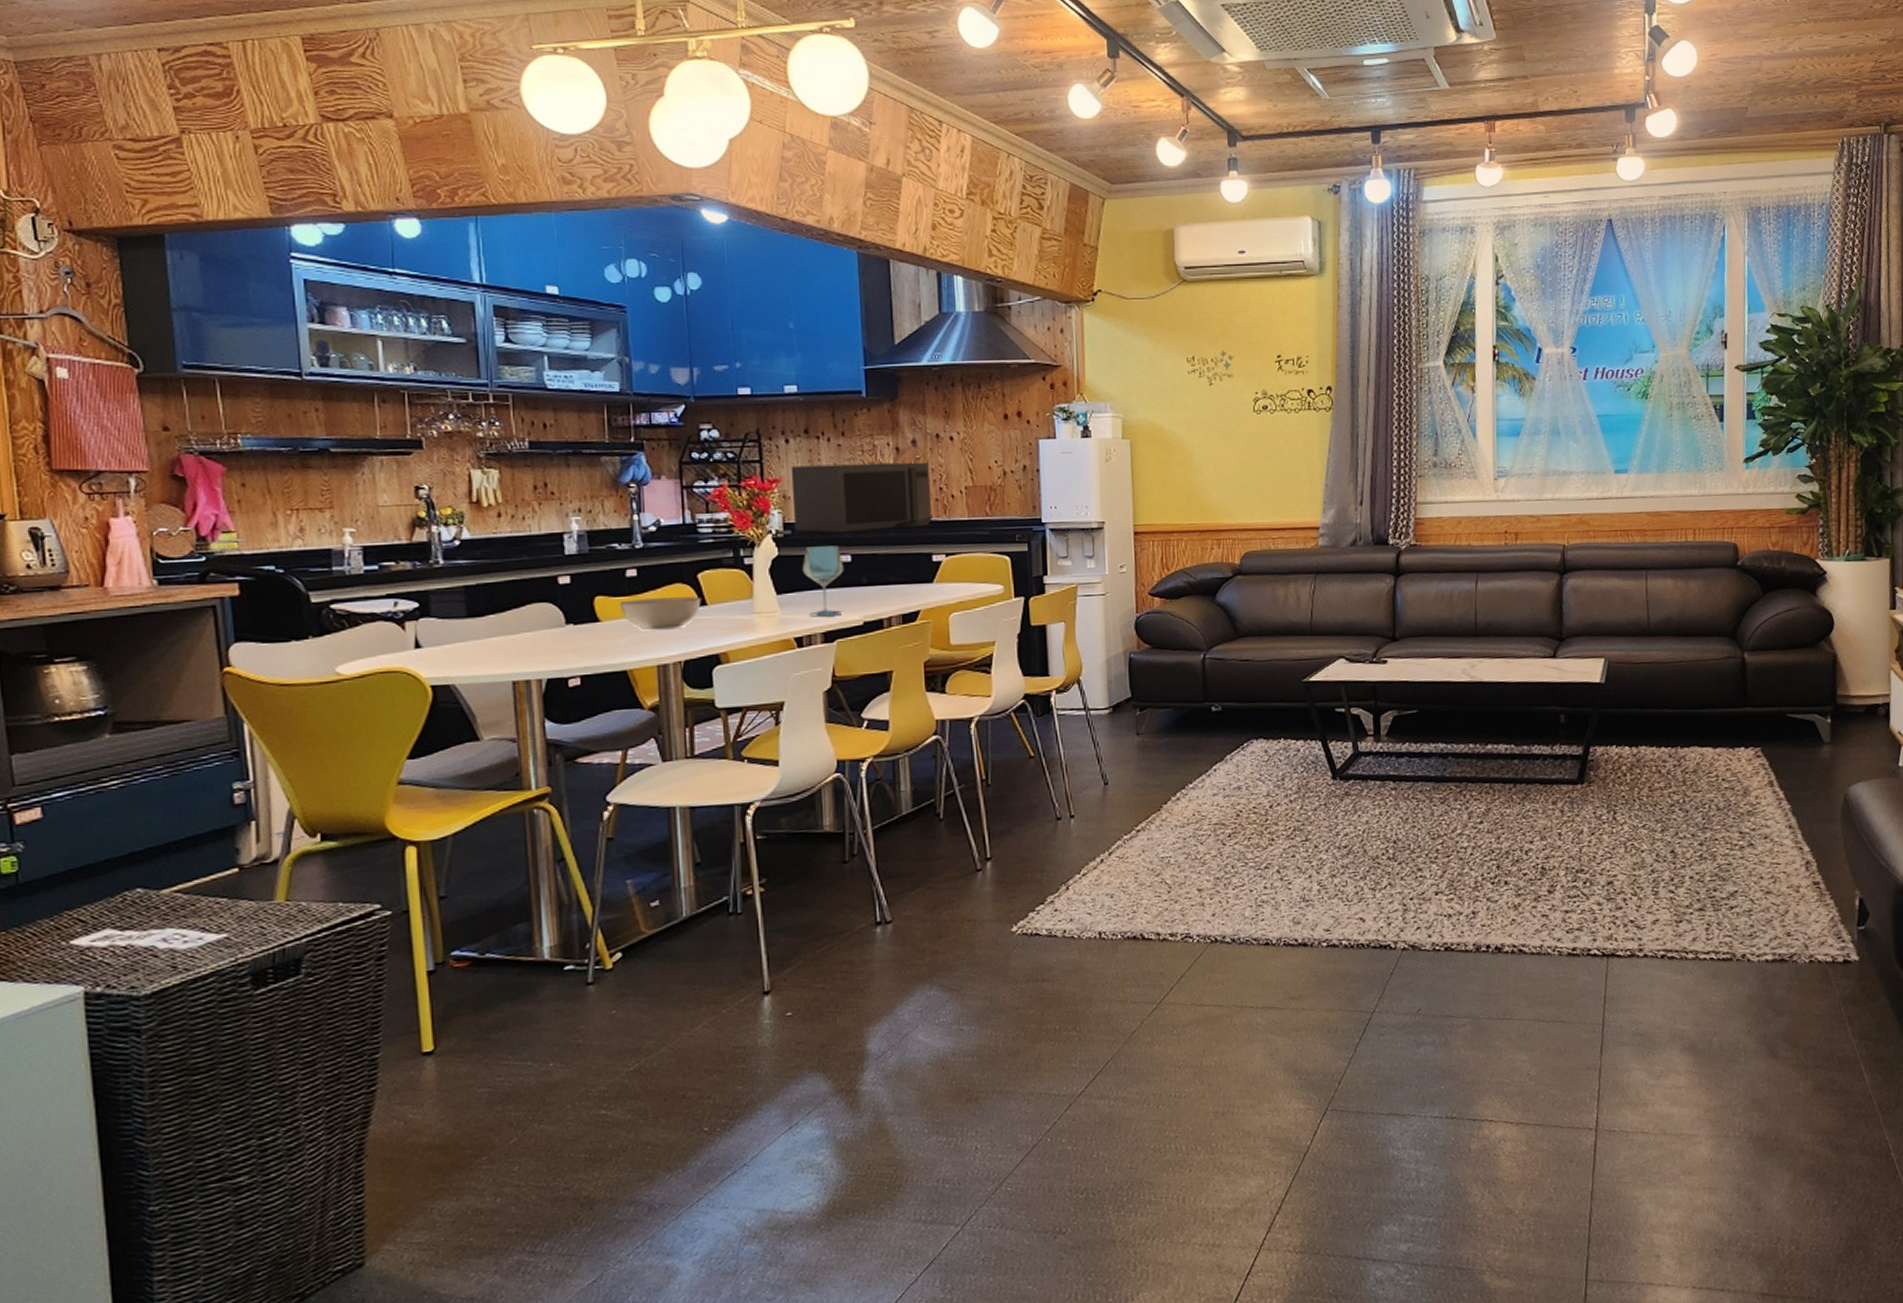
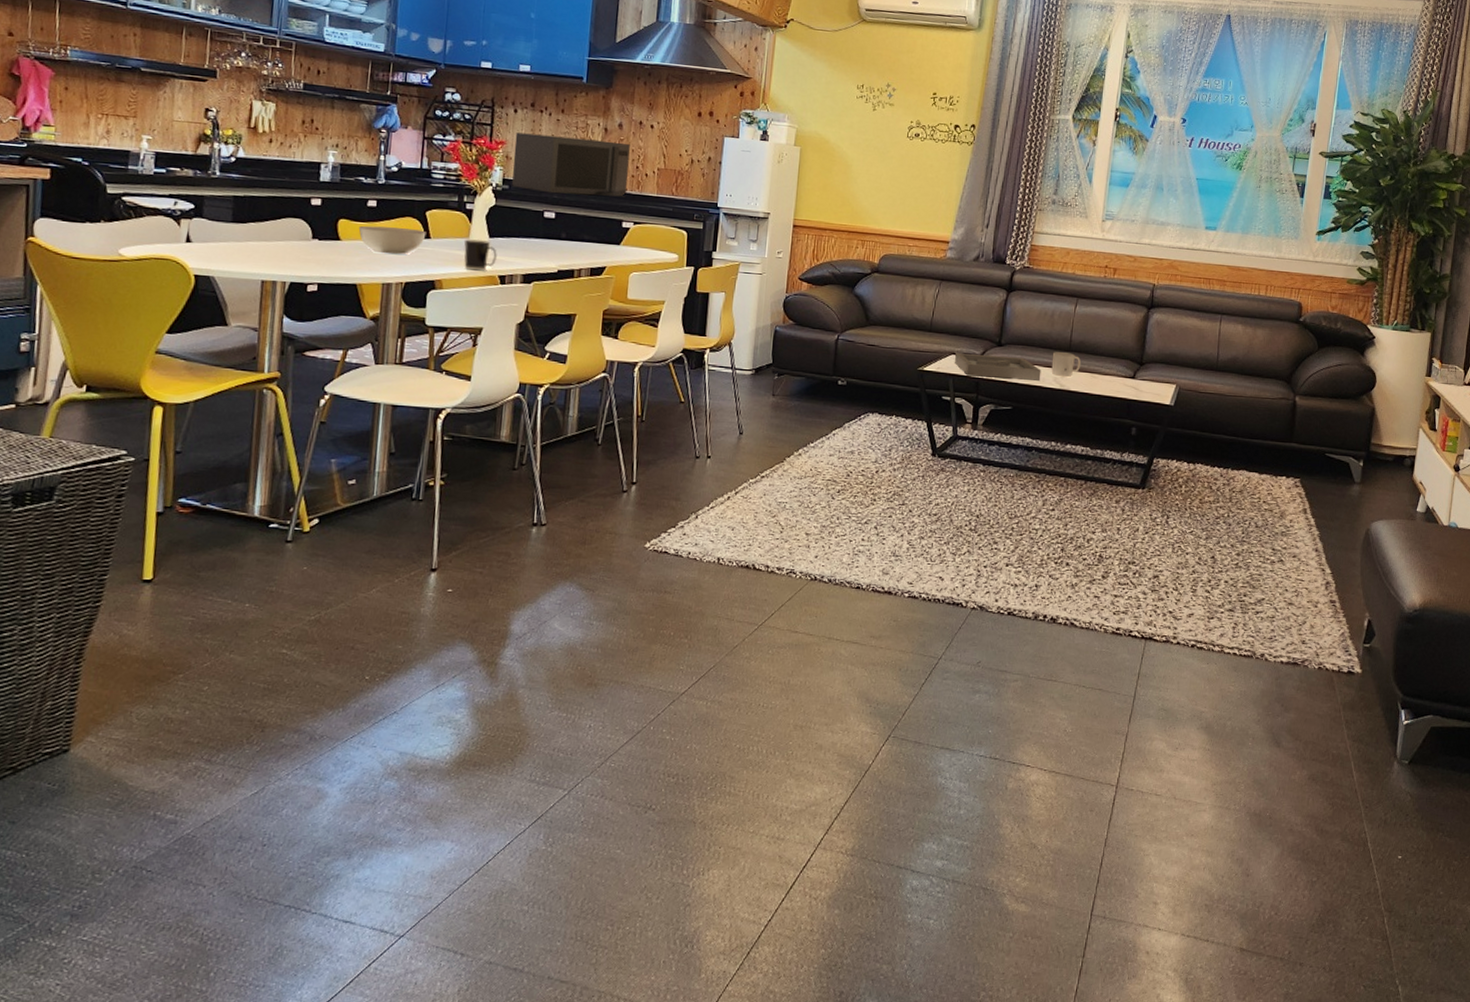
mug: none [748,599,789,636] -> present [464,239,497,271]
wine glass: present [802,545,845,617] -> none [513,201,549,262]
decorative tray: none [1344,651,1447,681] -> present [955,352,1041,381]
mug: none [1456,638,1492,668] -> present [1051,352,1082,378]

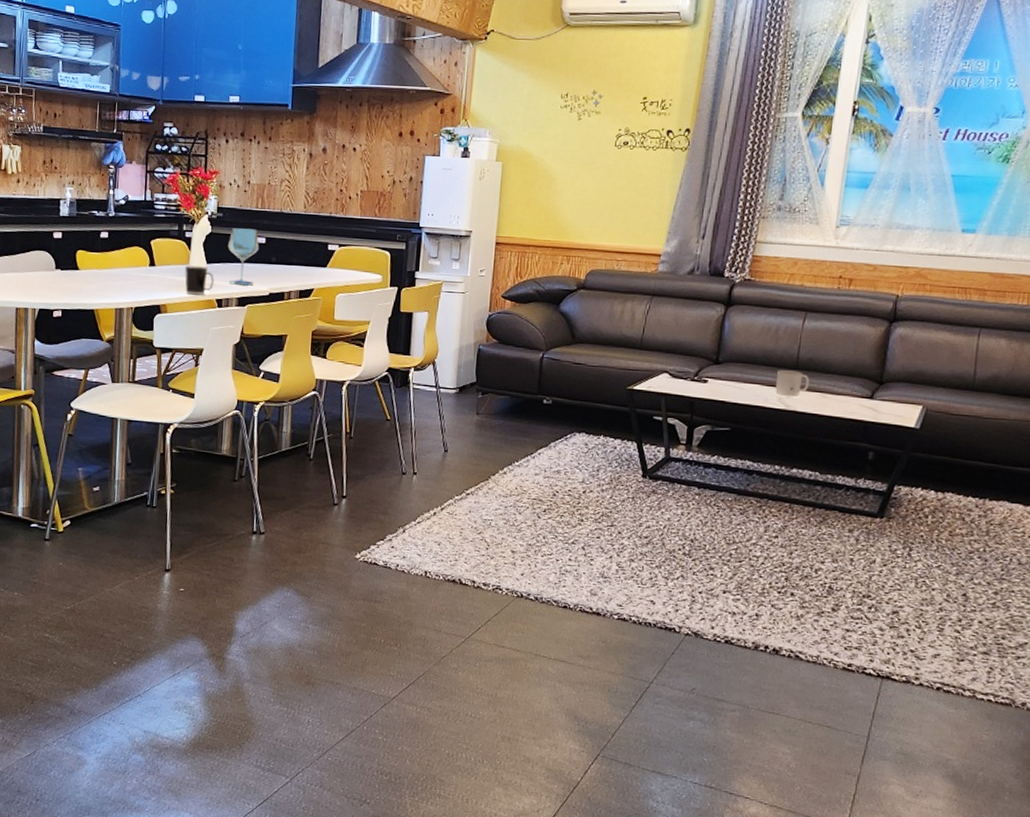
bowl: present [358,225,426,255] -> none [93,255,152,282]
microwave: present [512,132,630,197] -> none [226,162,334,220]
wine glass: none [513,201,549,262] -> present [227,228,260,286]
decorative tray: present [955,352,1041,381] -> none [667,370,764,401]

